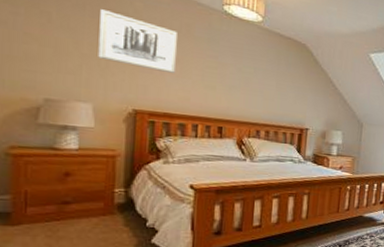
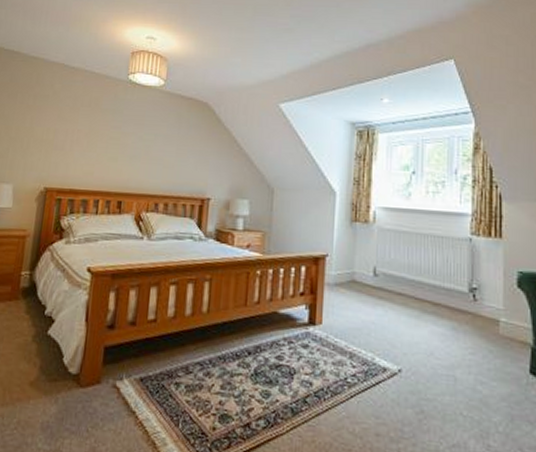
wall art: present [98,9,179,73] -> none [22,95,88,148]

